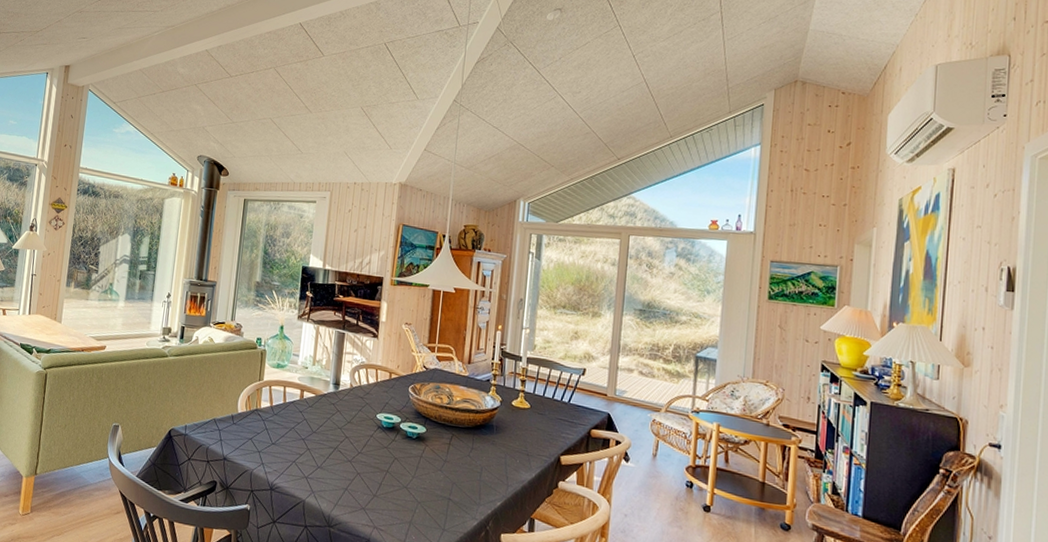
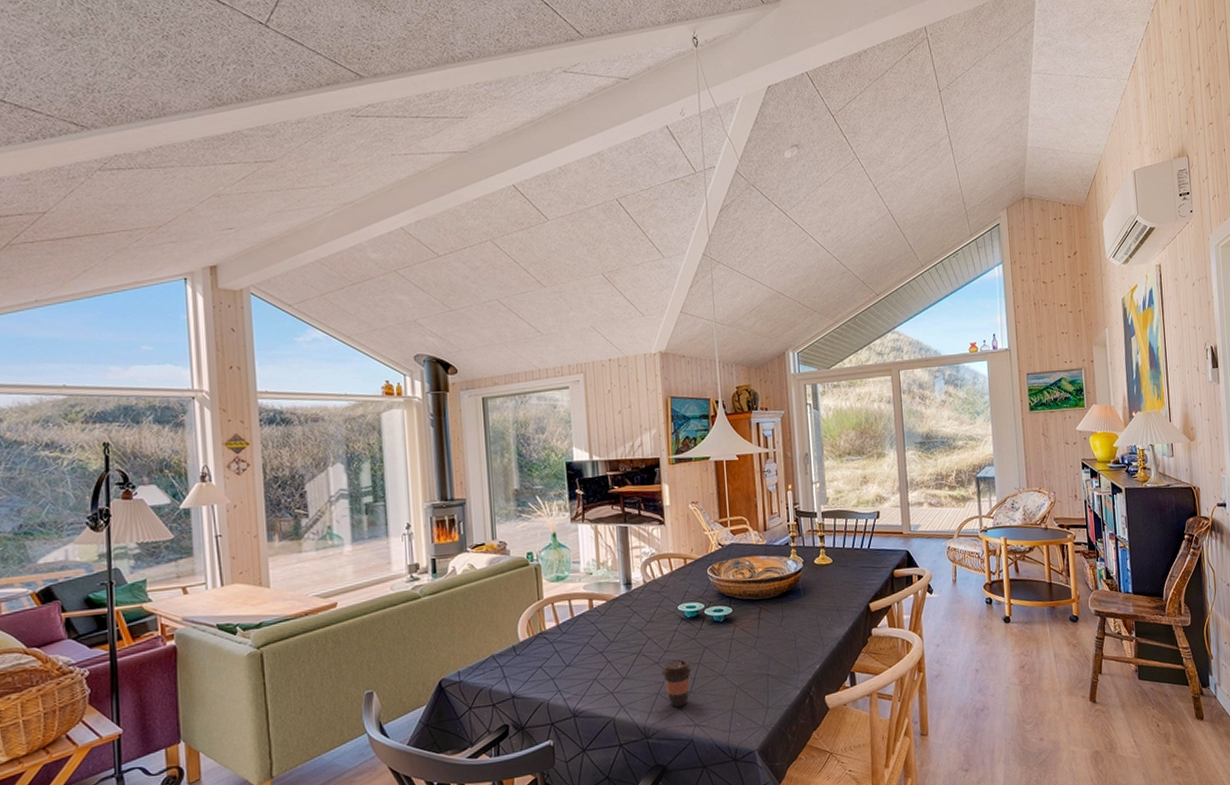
coffee cup: none [352,462,381,507] -> present [661,659,692,707]

